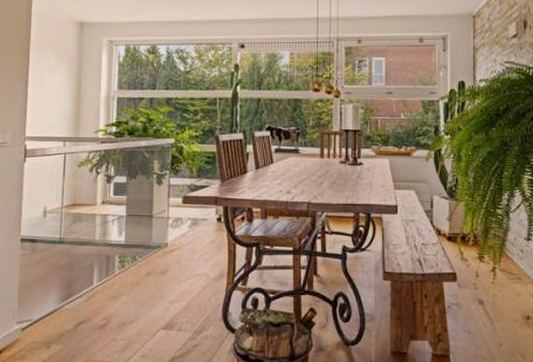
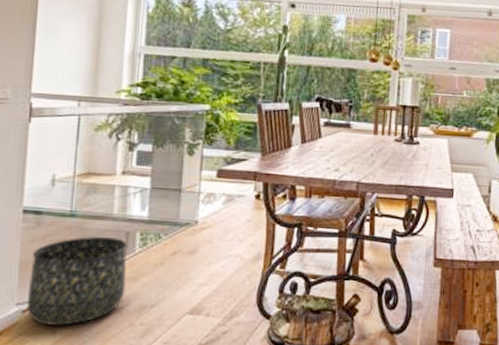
basket: none [25,261,108,343] -> present [26,237,128,327]

